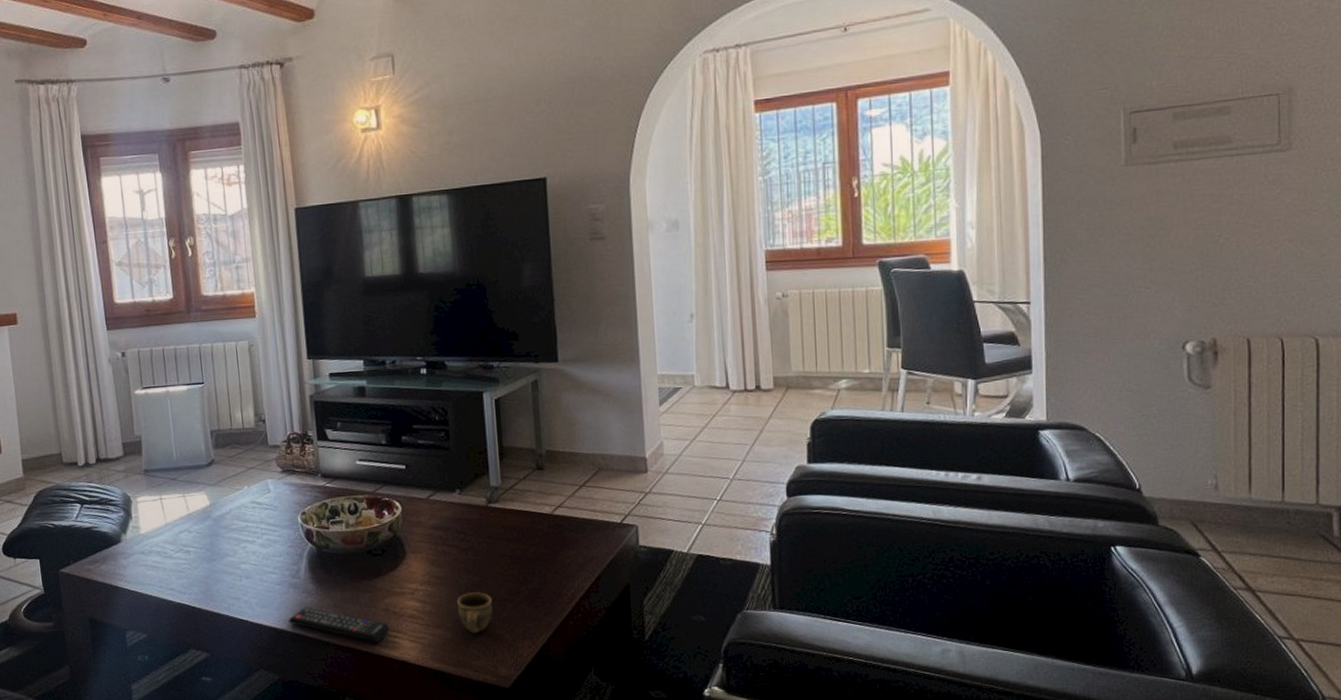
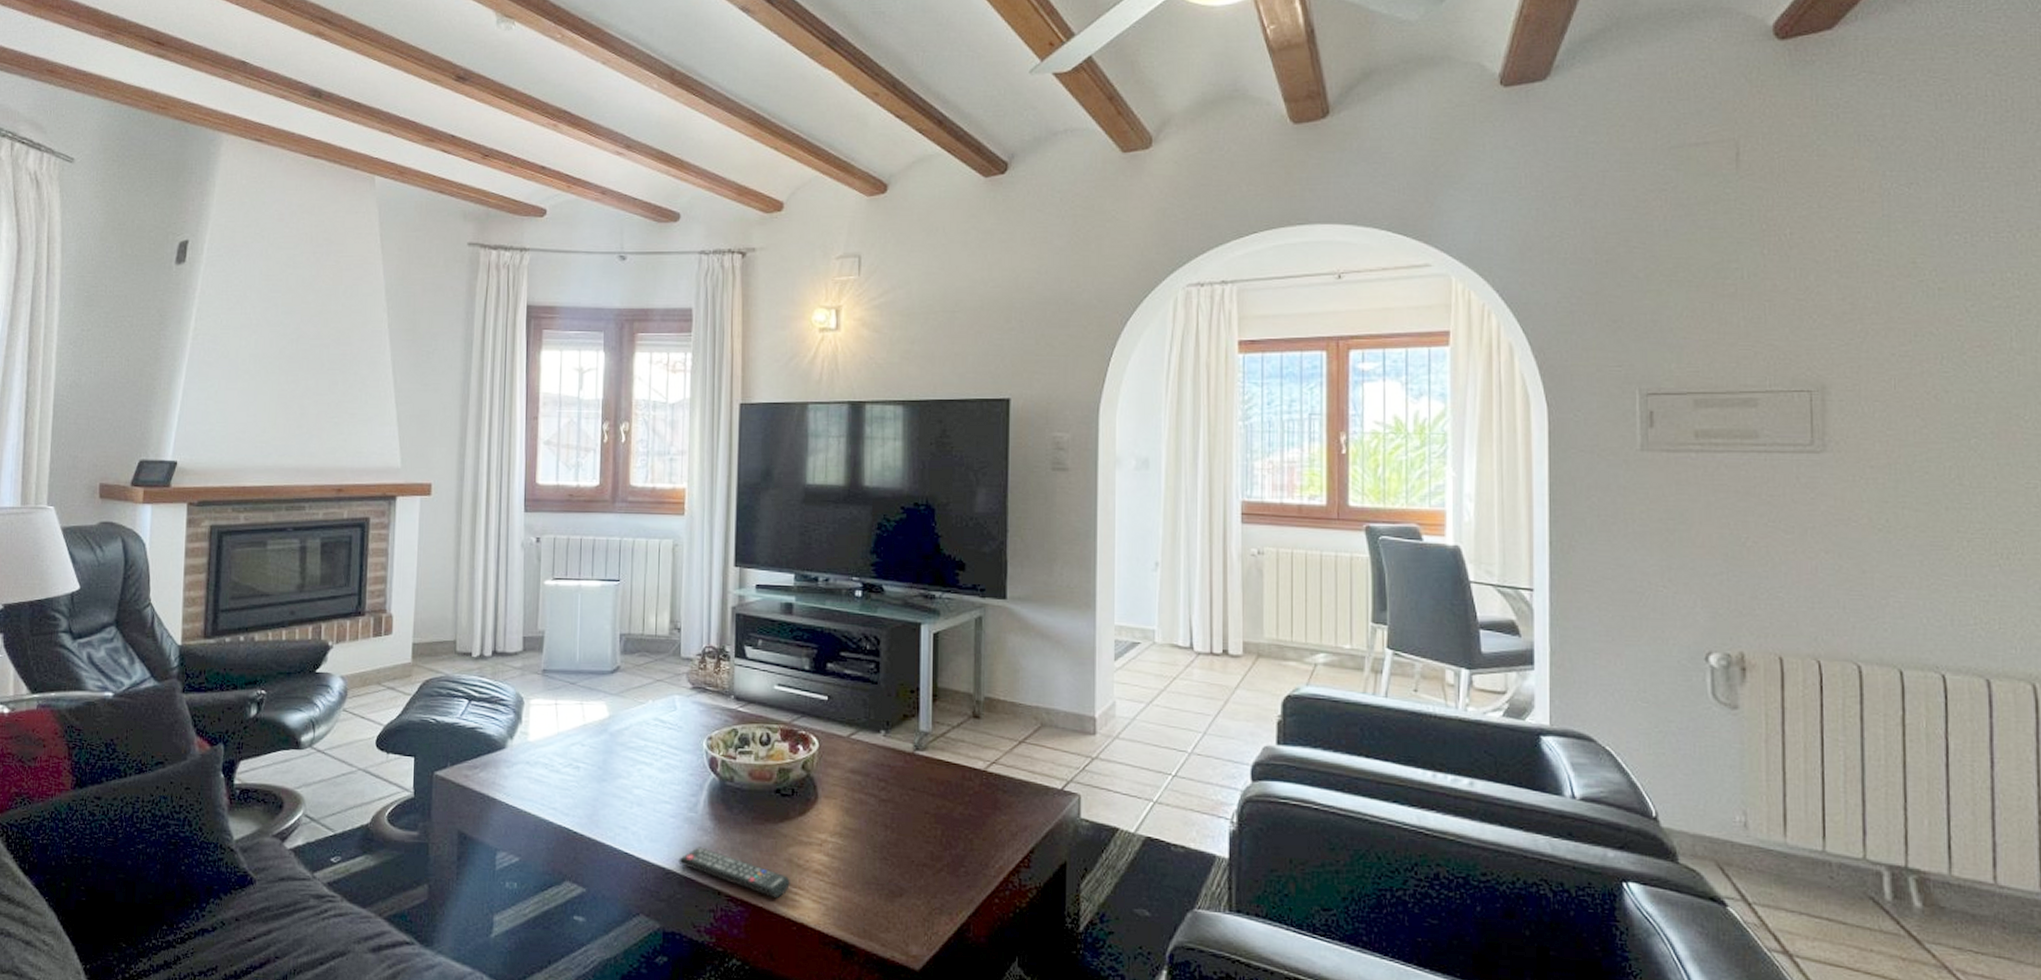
cup: present [456,592,493,633] -> none [869,851,909,900]

